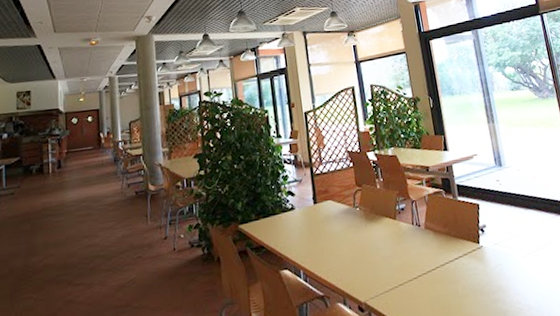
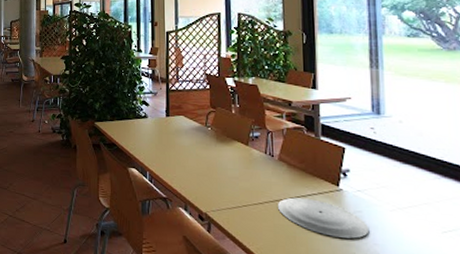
plate: none [430,262,510,297] -> present [277,197,370,239]

